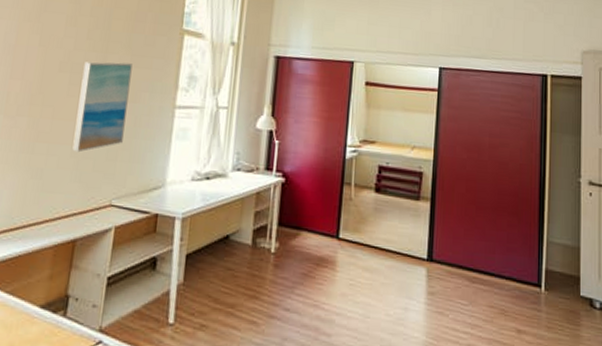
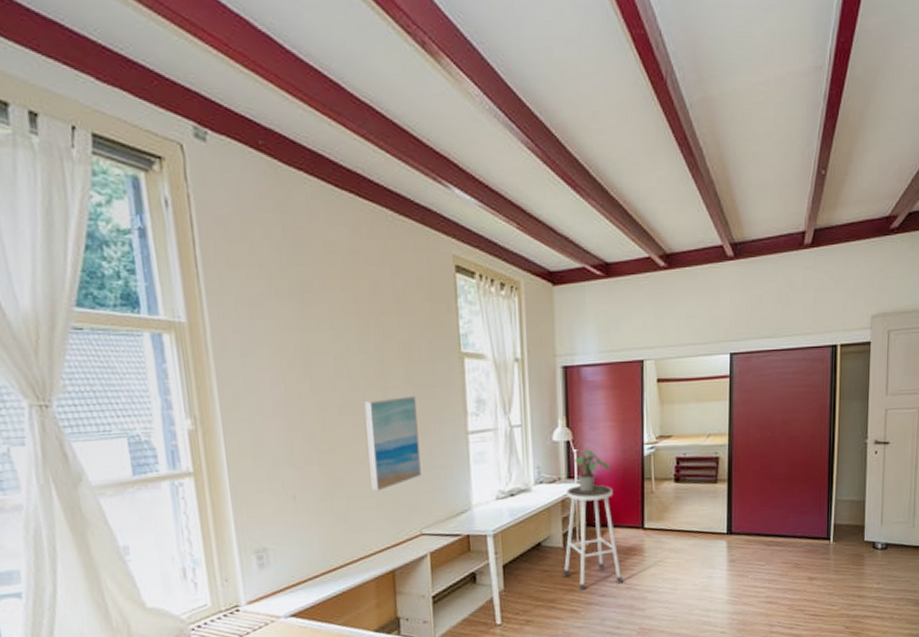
stool: none [247,179,311,301] -> present [563,484,624,591]
potted plant: none [275,143,310,188] -> present [574,450,610,492]

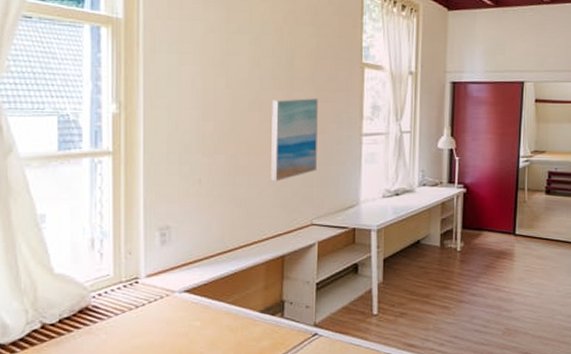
stool: present [563,484,624,591] -> none [438,190,494,289]
potted plant: present [574,450,610,492] -> none [456,159,488,197]

